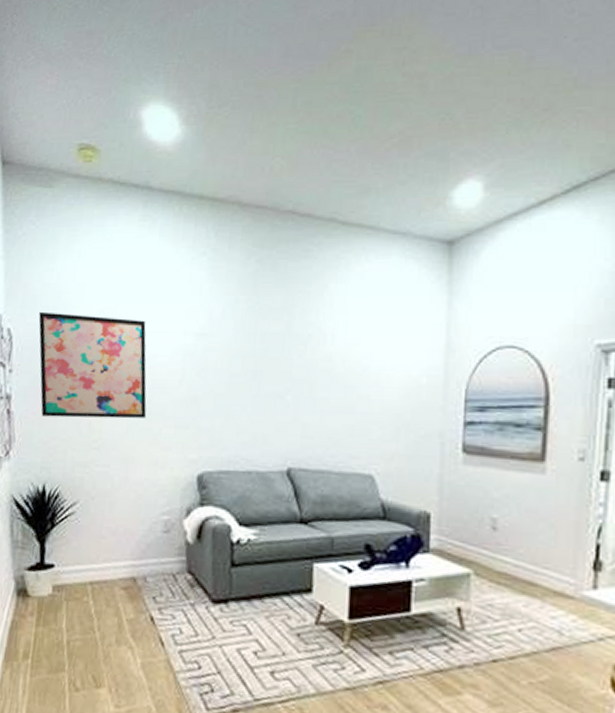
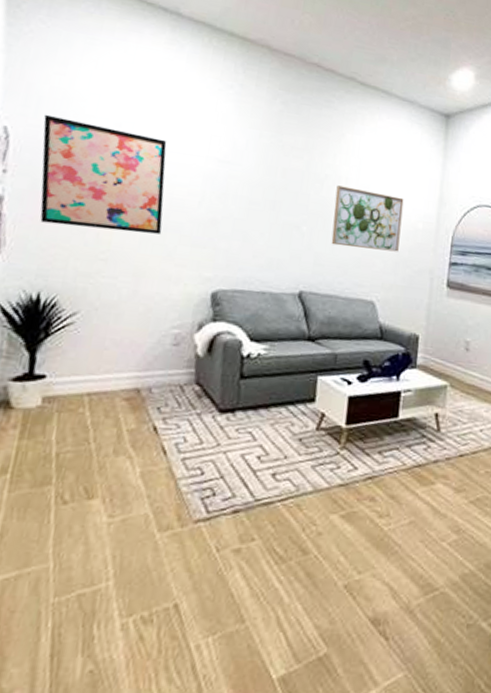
wall art: none [319,344,402,415] -> present [331,185,404,252]

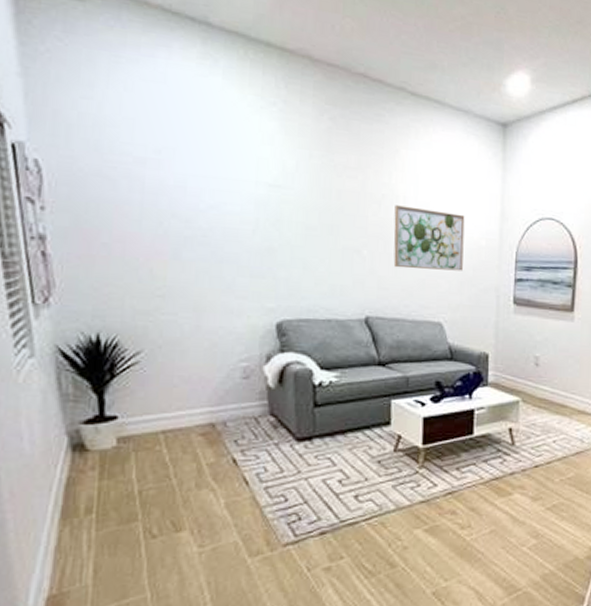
wall art: present [40,114,167,235] -> none [76,143,218,267]

